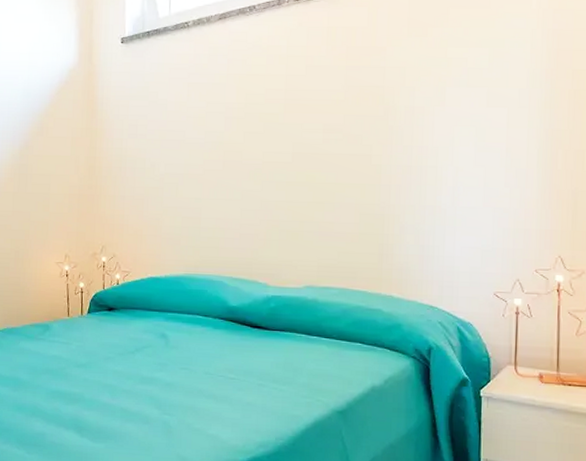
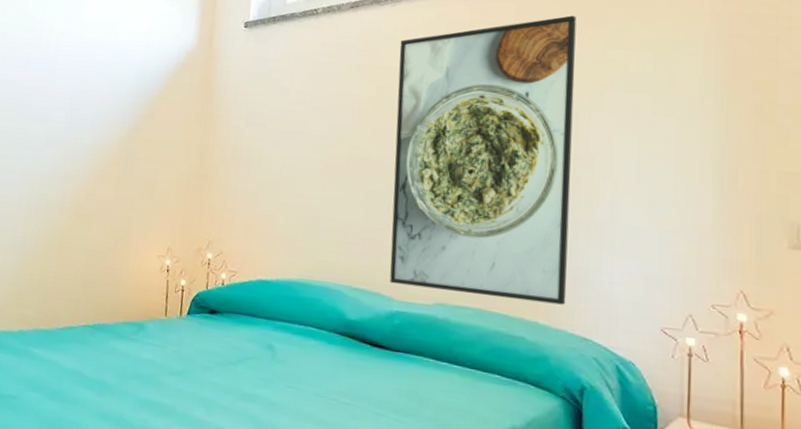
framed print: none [264,17,422,279] -> present [389,15,577,305]

